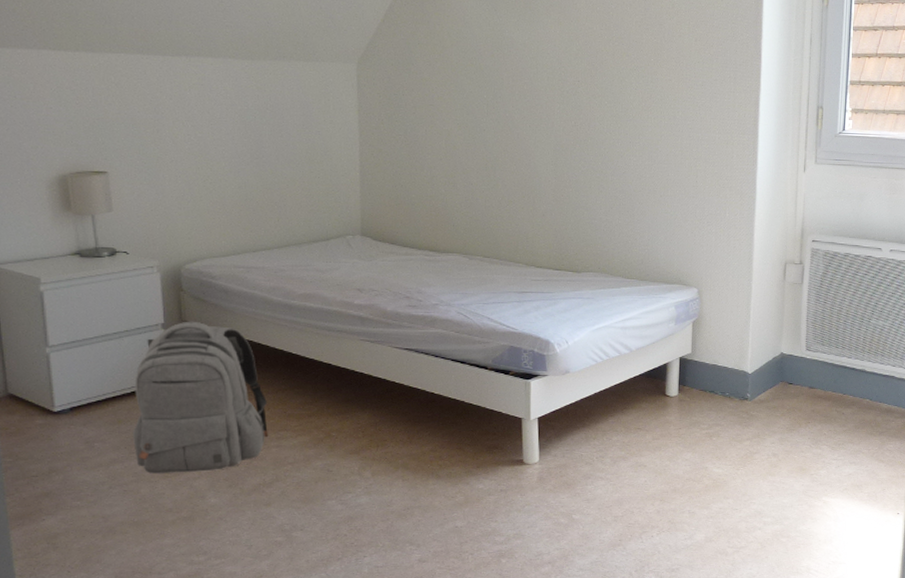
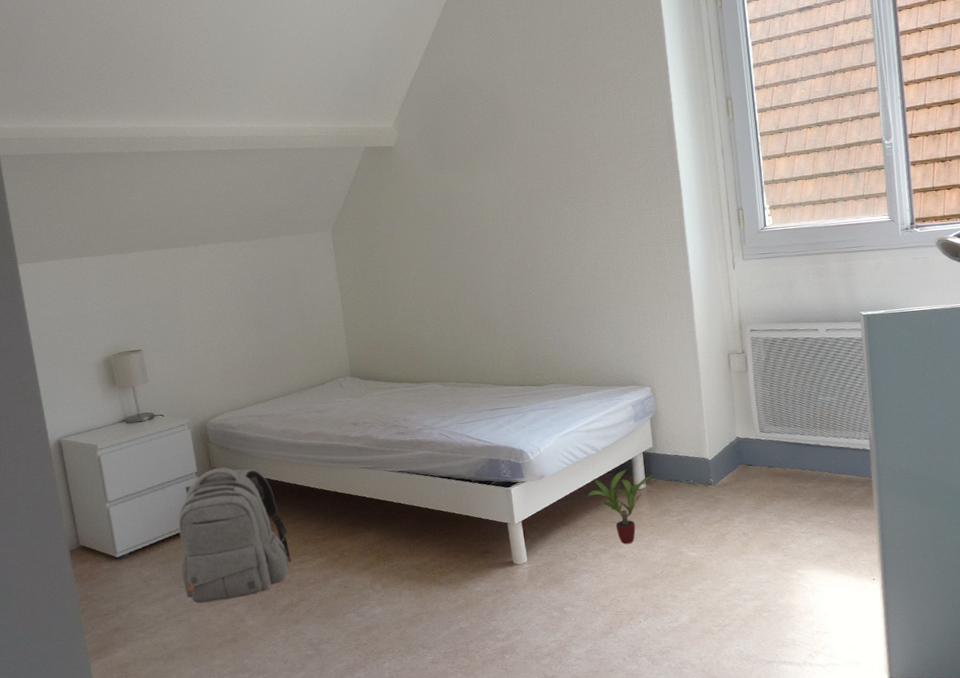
potted plant: none [614,373,692,453] -> present [587,469,657,544]

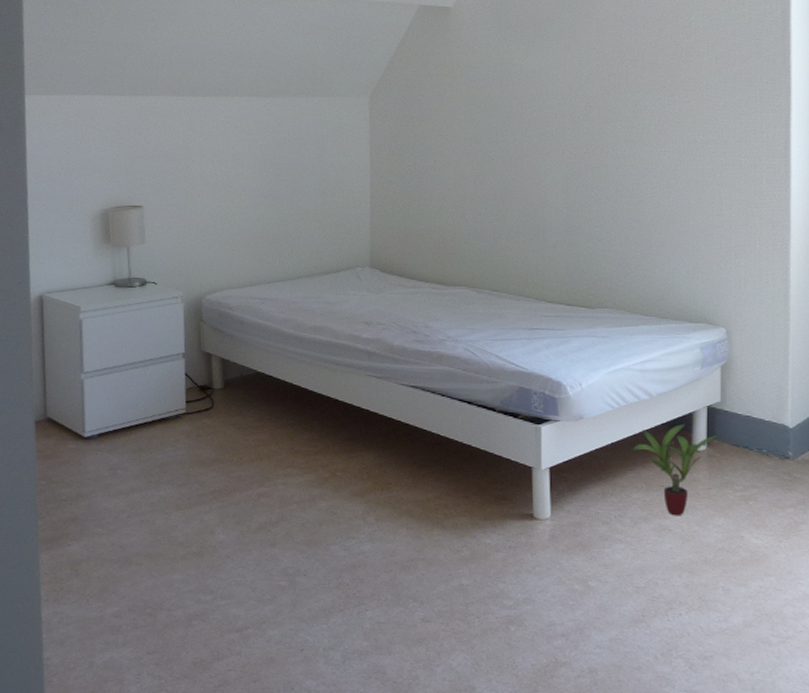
backpack: present [178,467,291,604] -> none [151,351,276,506]

